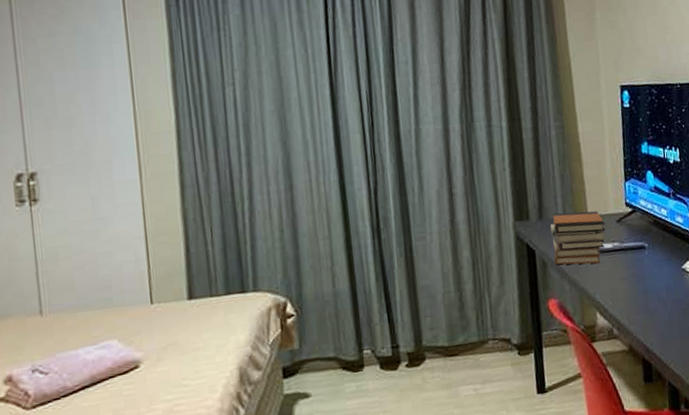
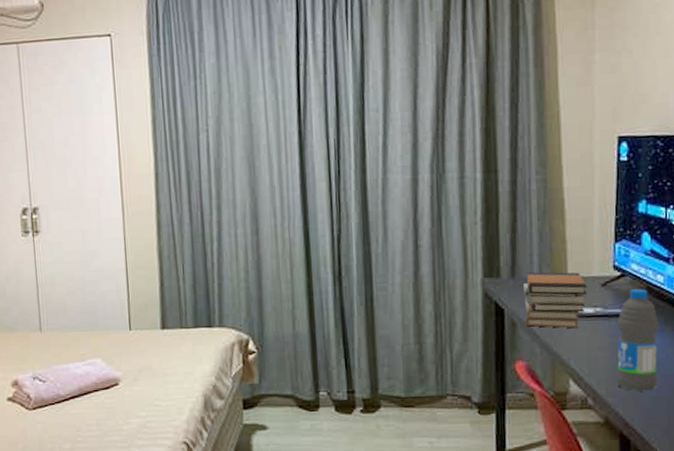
water bottle: none [633,222,670,318] -> present [616,289,659,392]

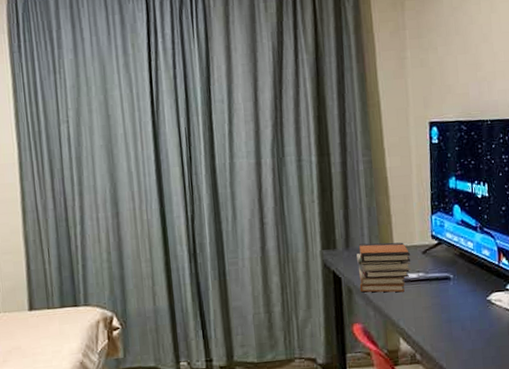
water bottle: present [616,289,659,392] -> none [438,254,474,346]

